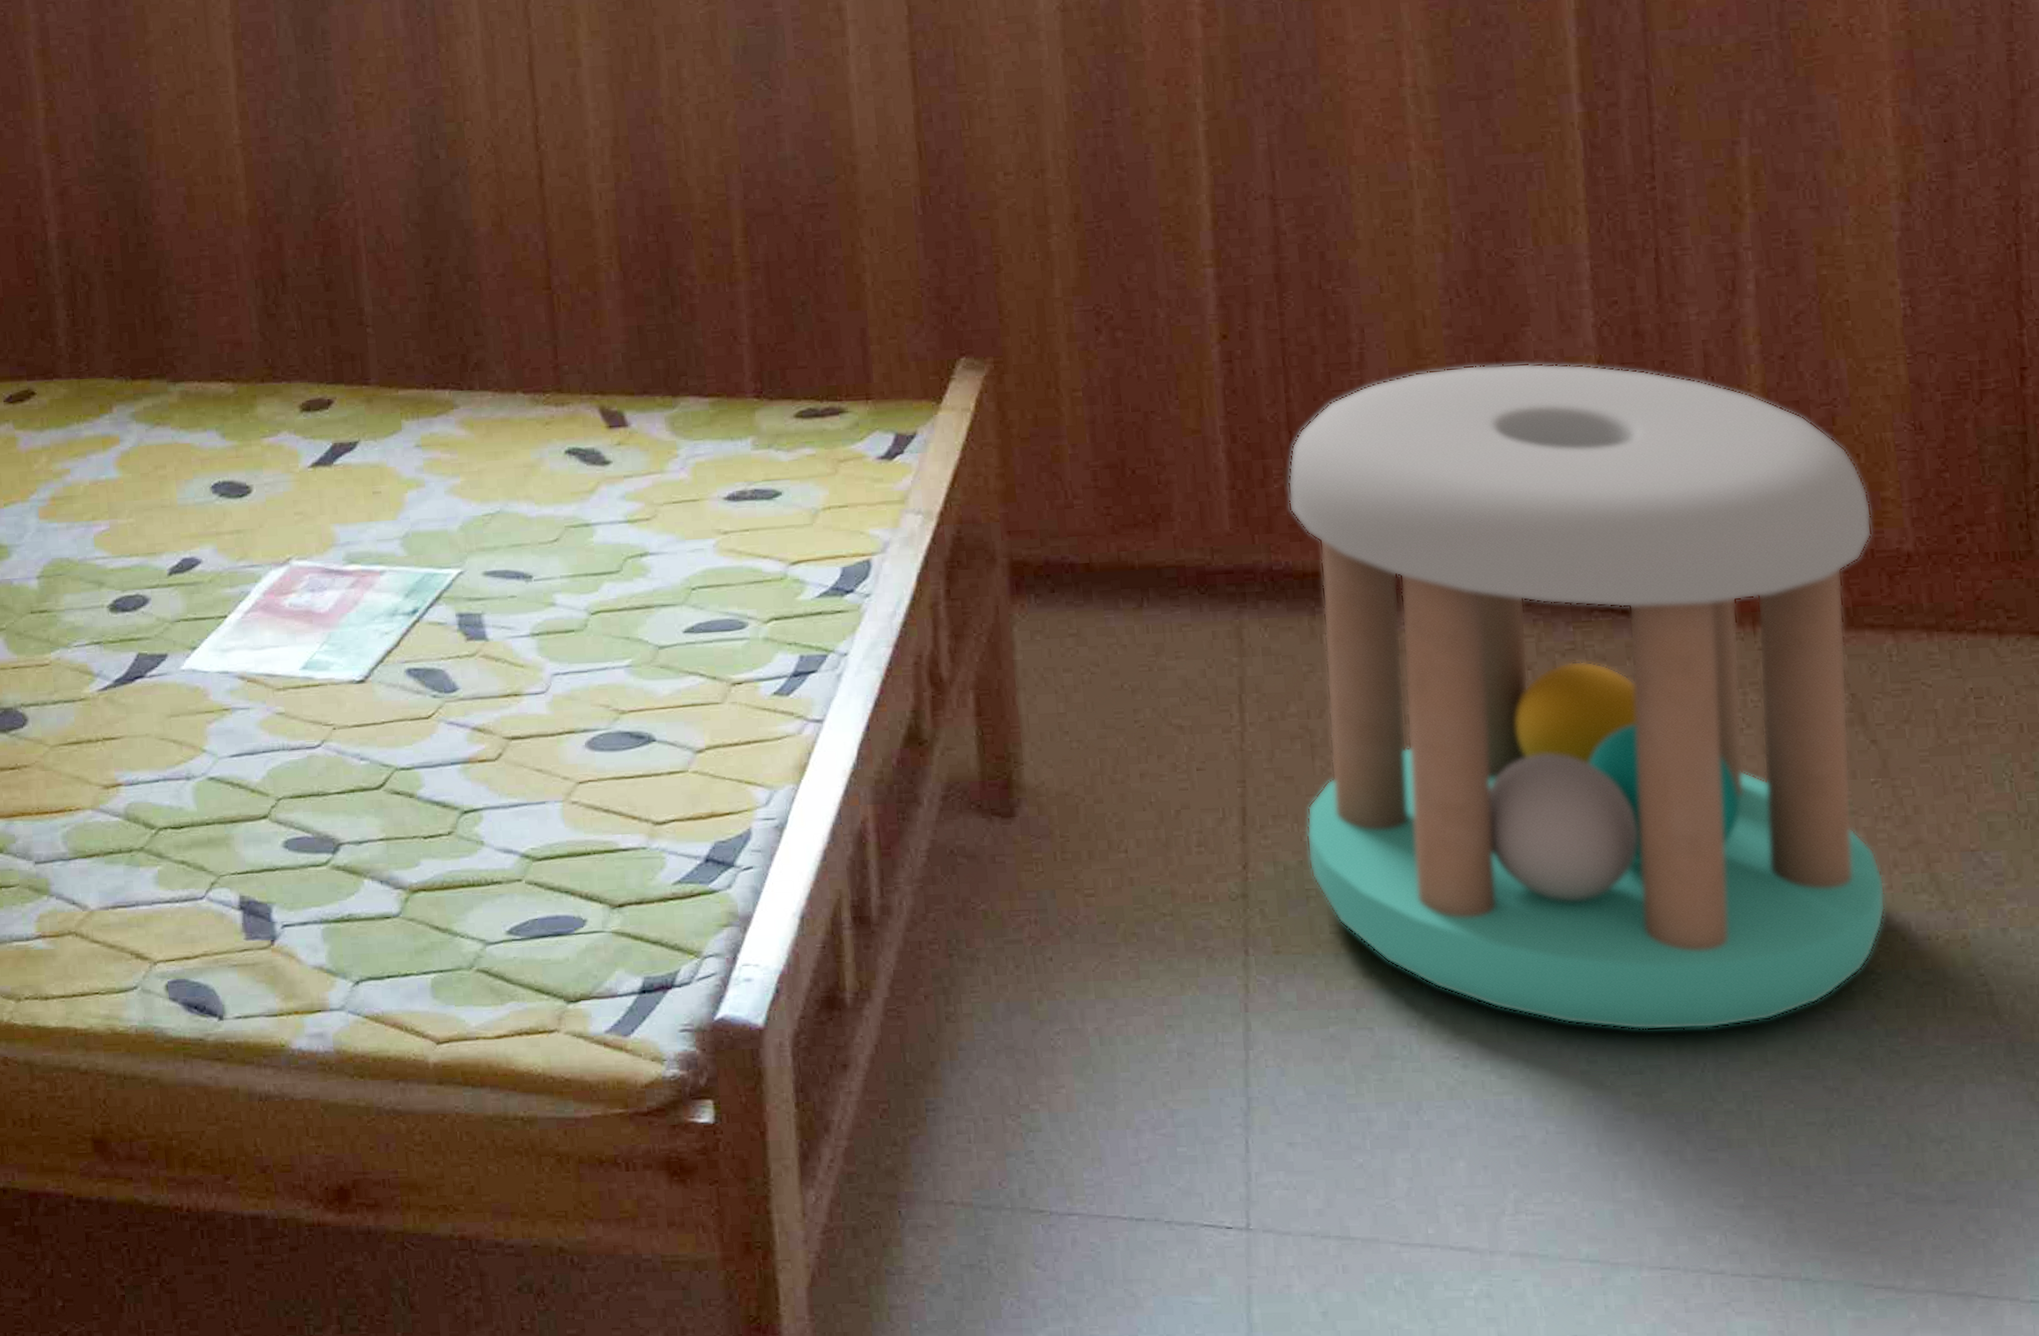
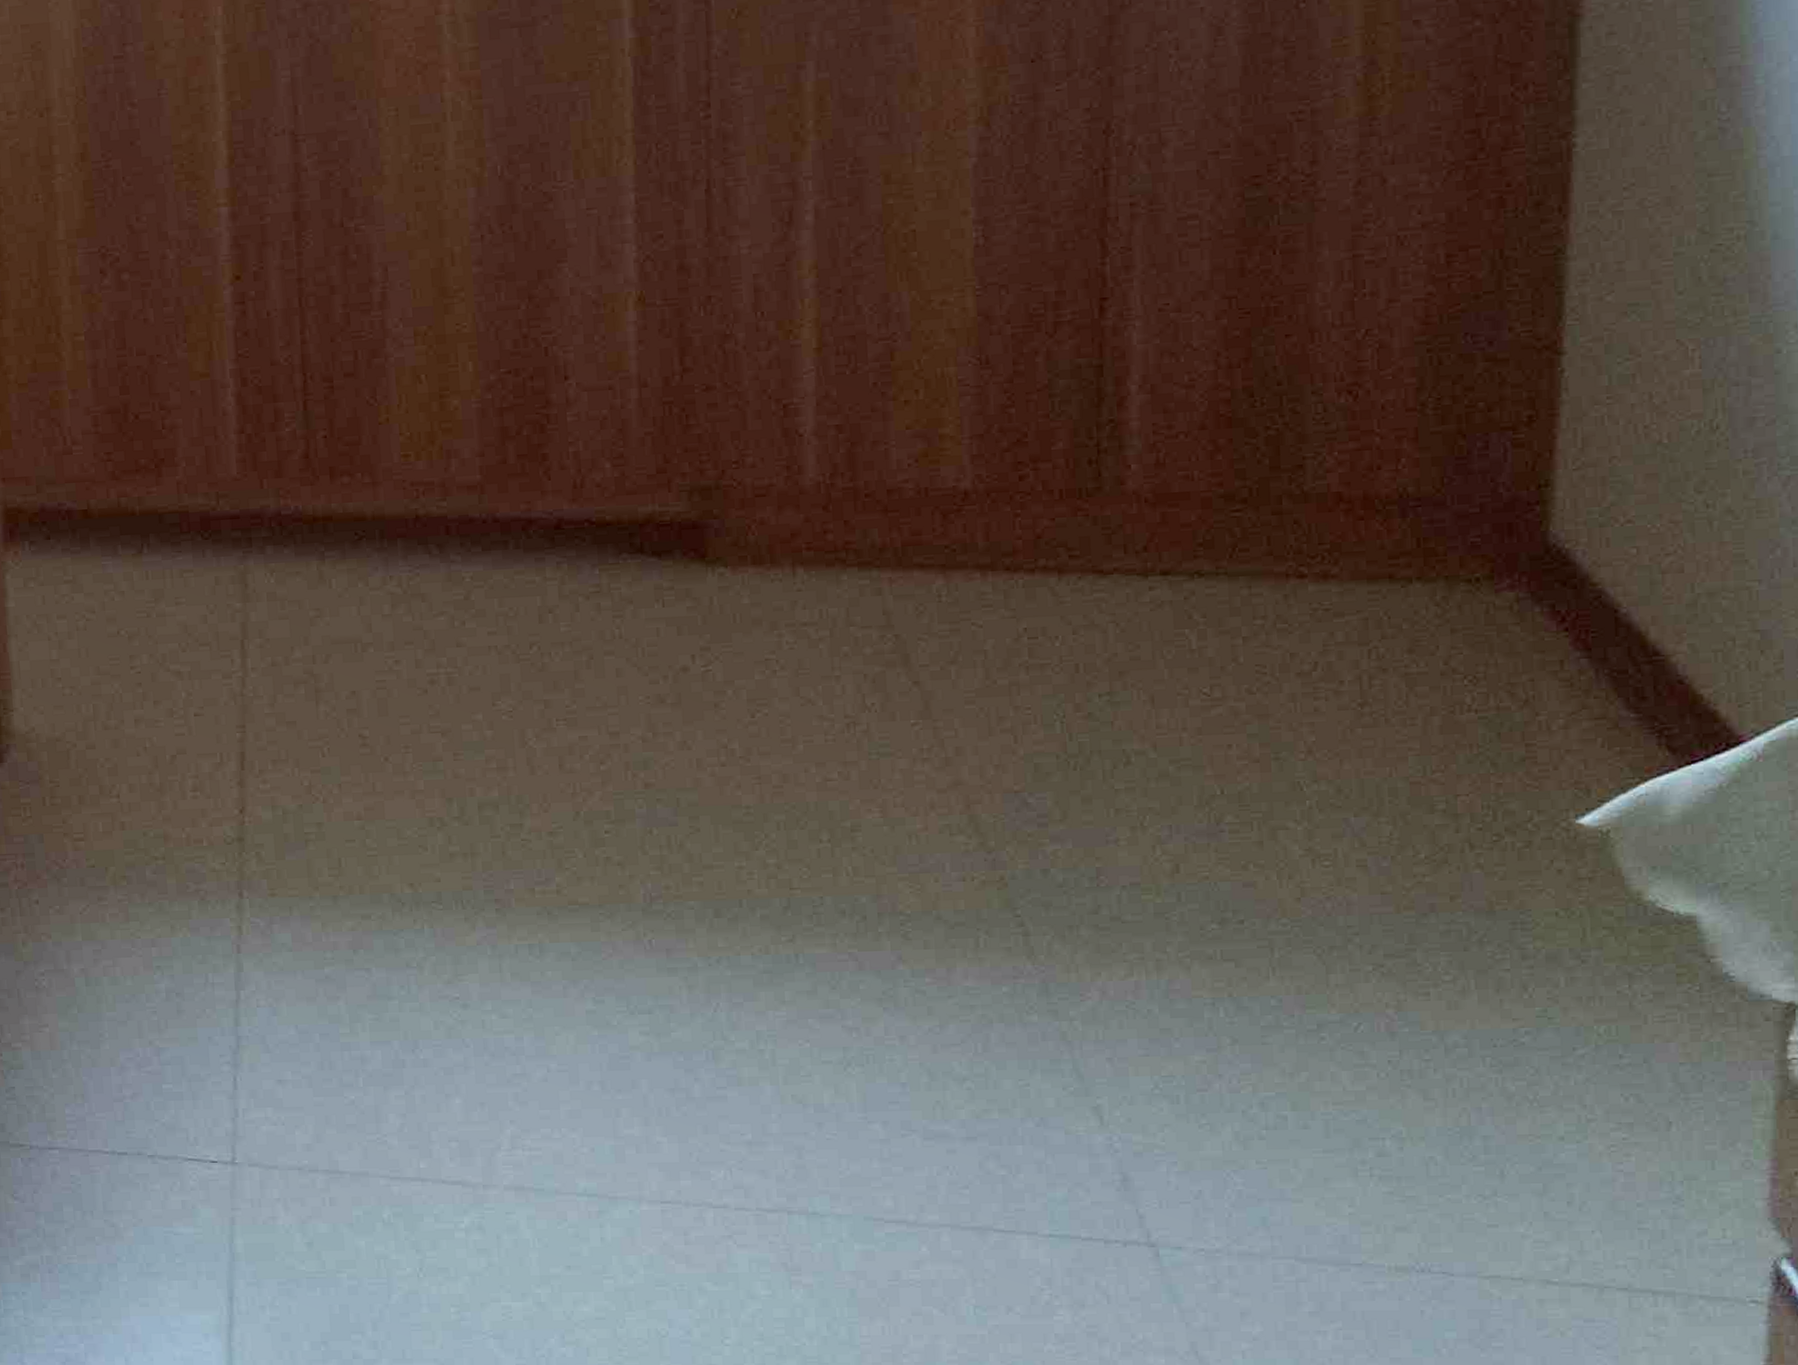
stool: present [1287,363,1886,1031] -> none [300,300,928,972]

